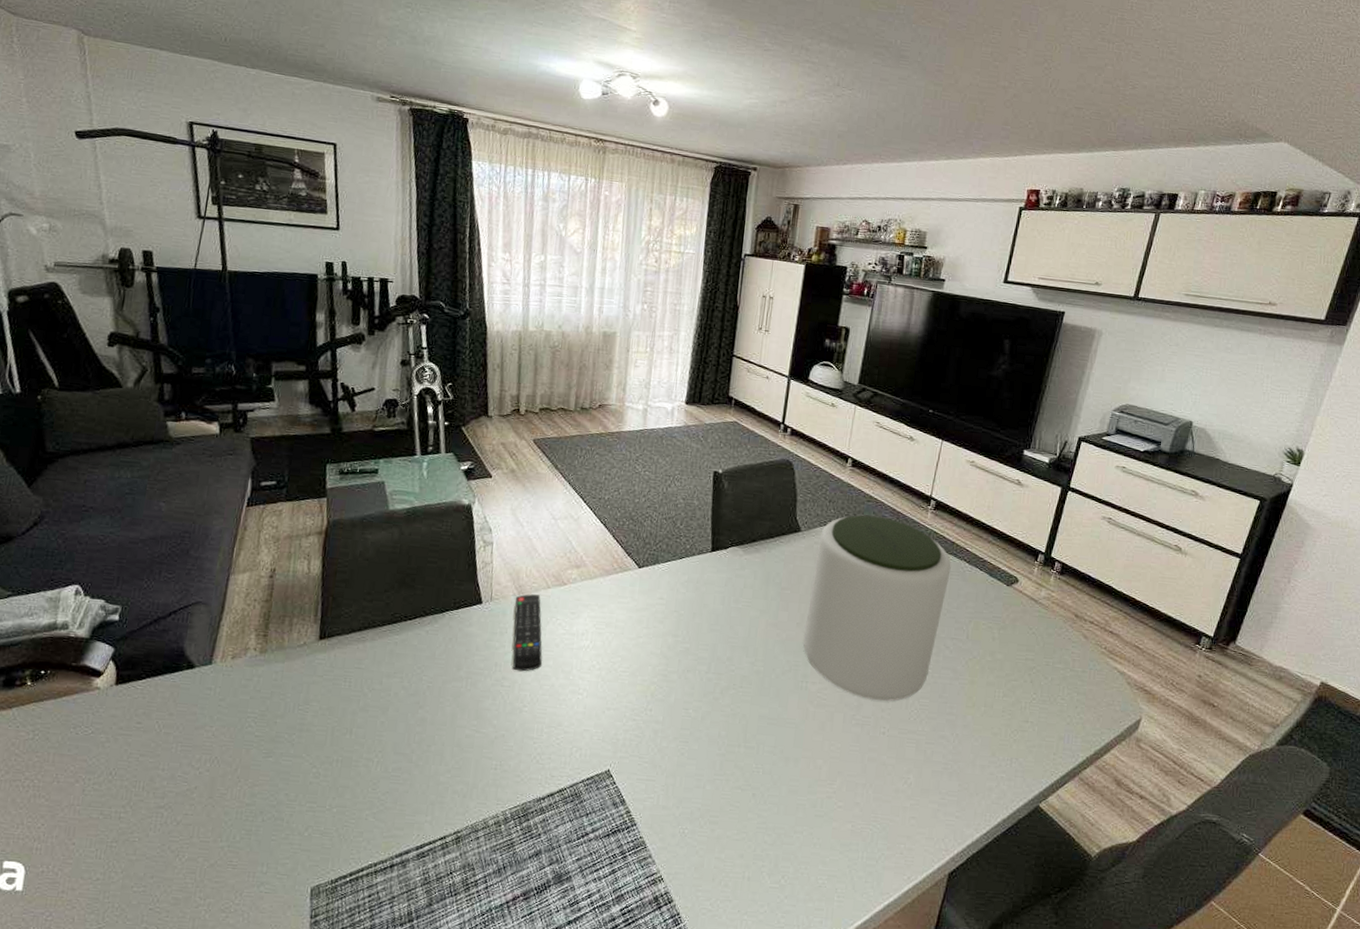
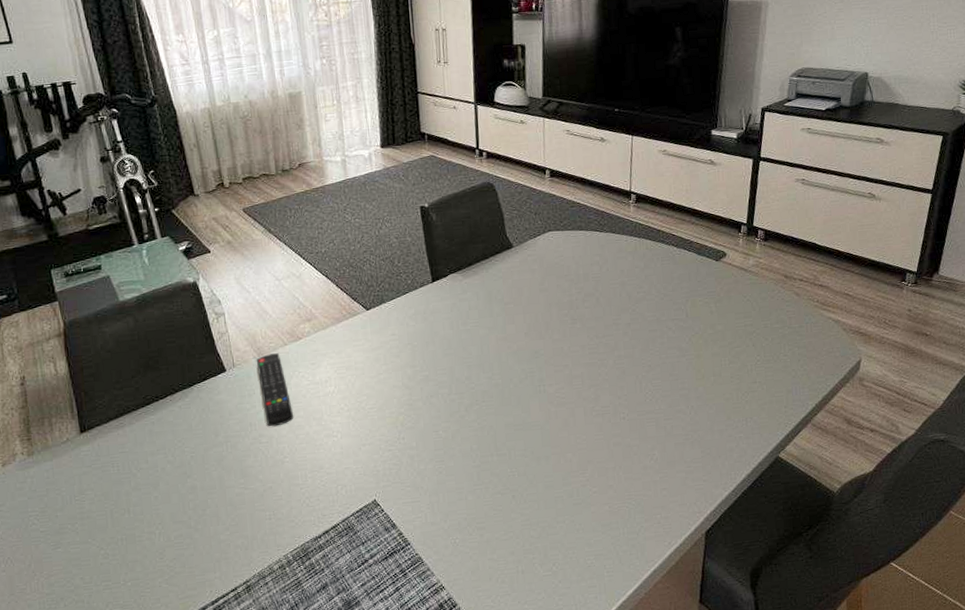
plant pot: present [803,514,951,702] -> none [532,219,661,390]

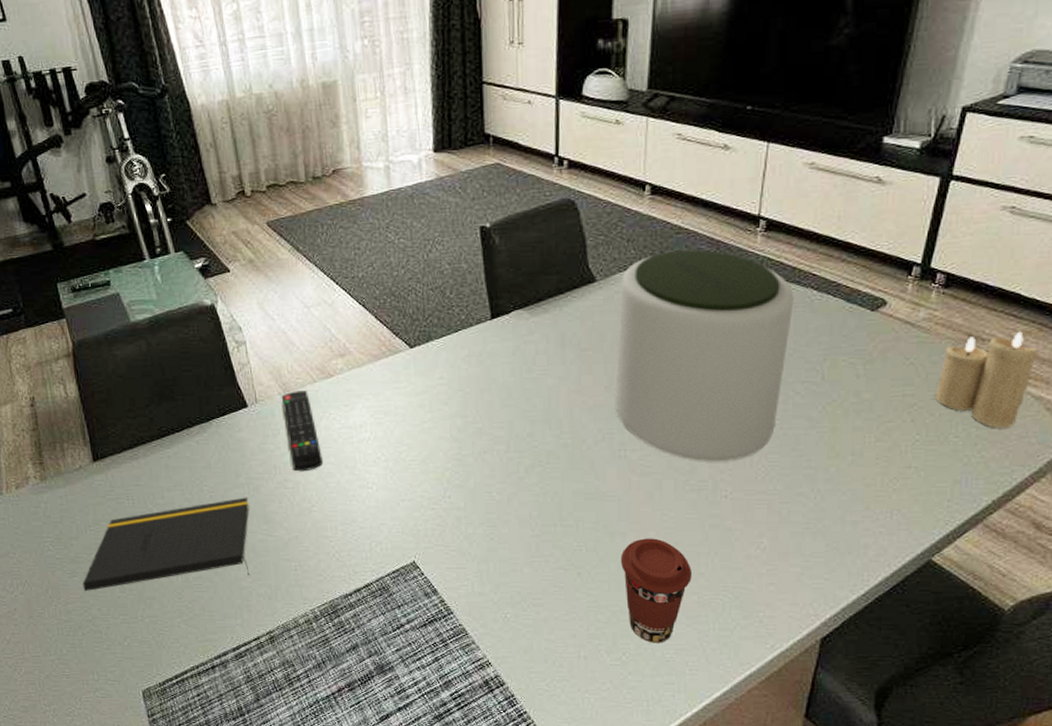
notepad: none [66,454,228,561] -> present [82,497,250,591]
plant pot: none [532,219,661,390] -> present [615,249,794,462]
coffee cup: none [546,459,603,552] -> present [620,538,692,643]
candle: none [767,271,833,347] -> present [935,331,1039,428]

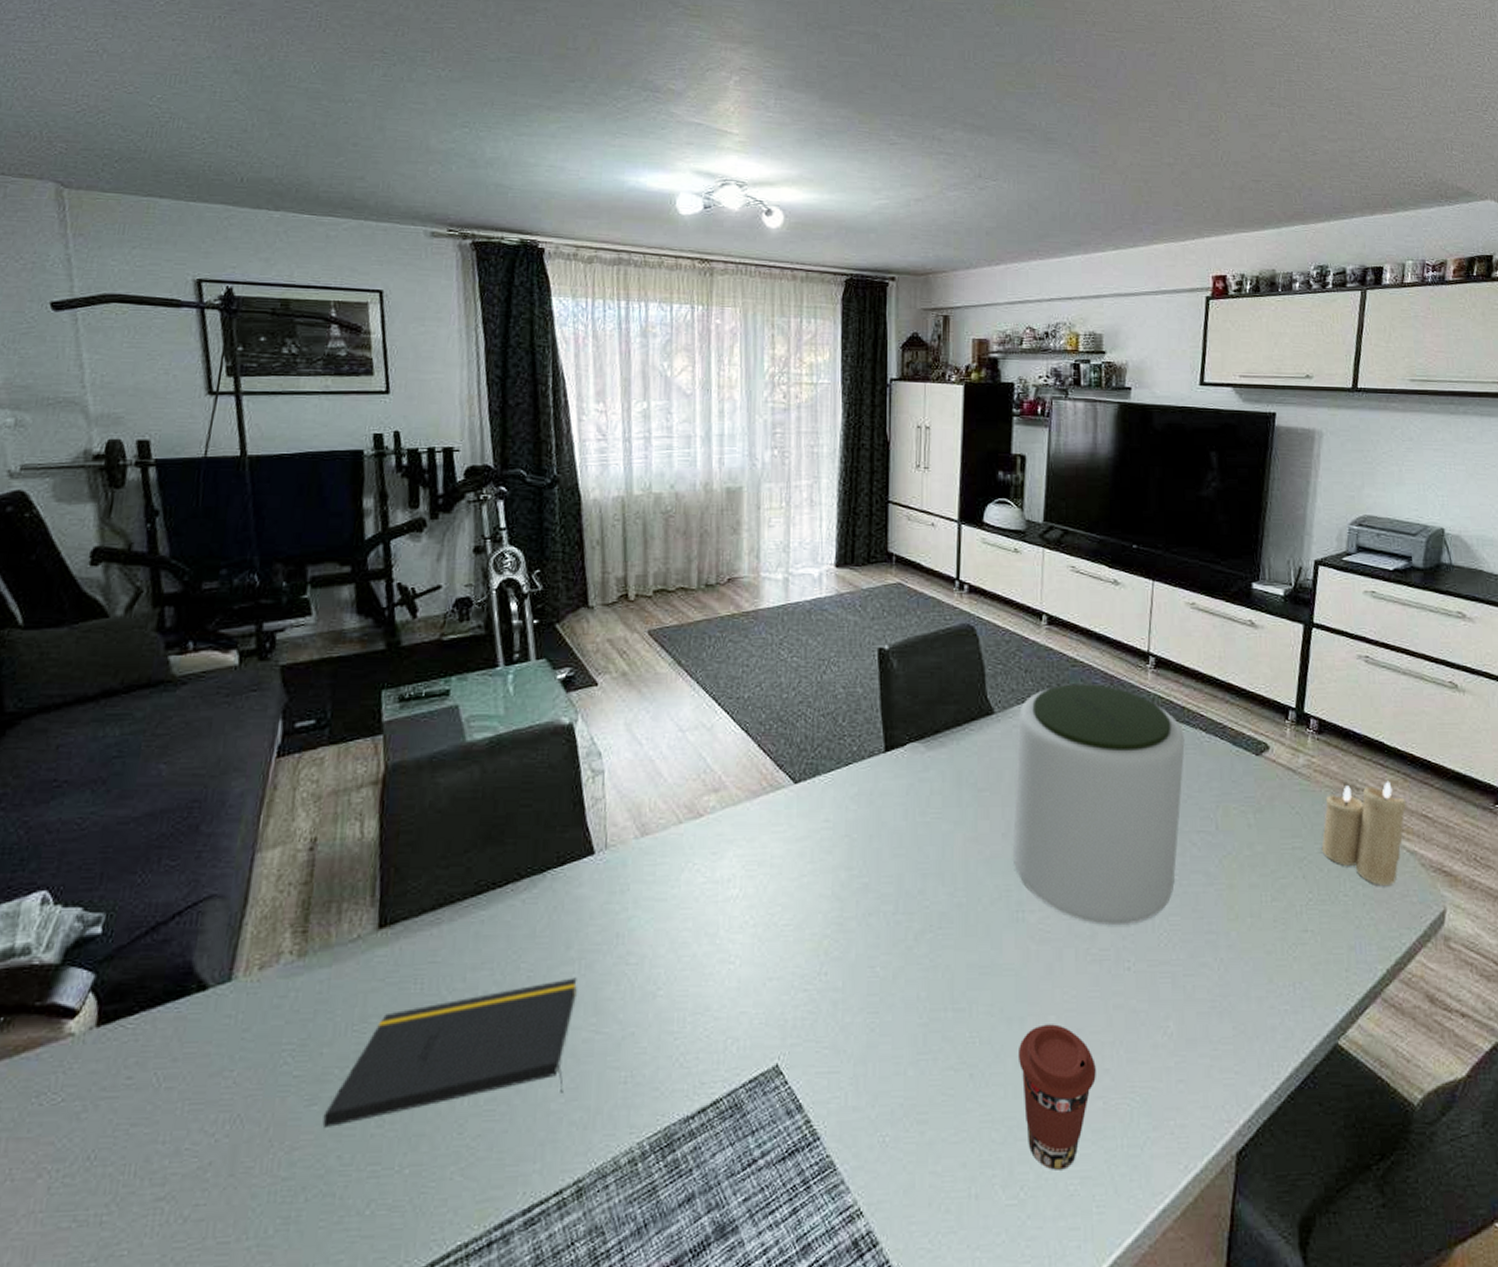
remote control: present [281,391,324,472] -> none [637,834,679,941]

